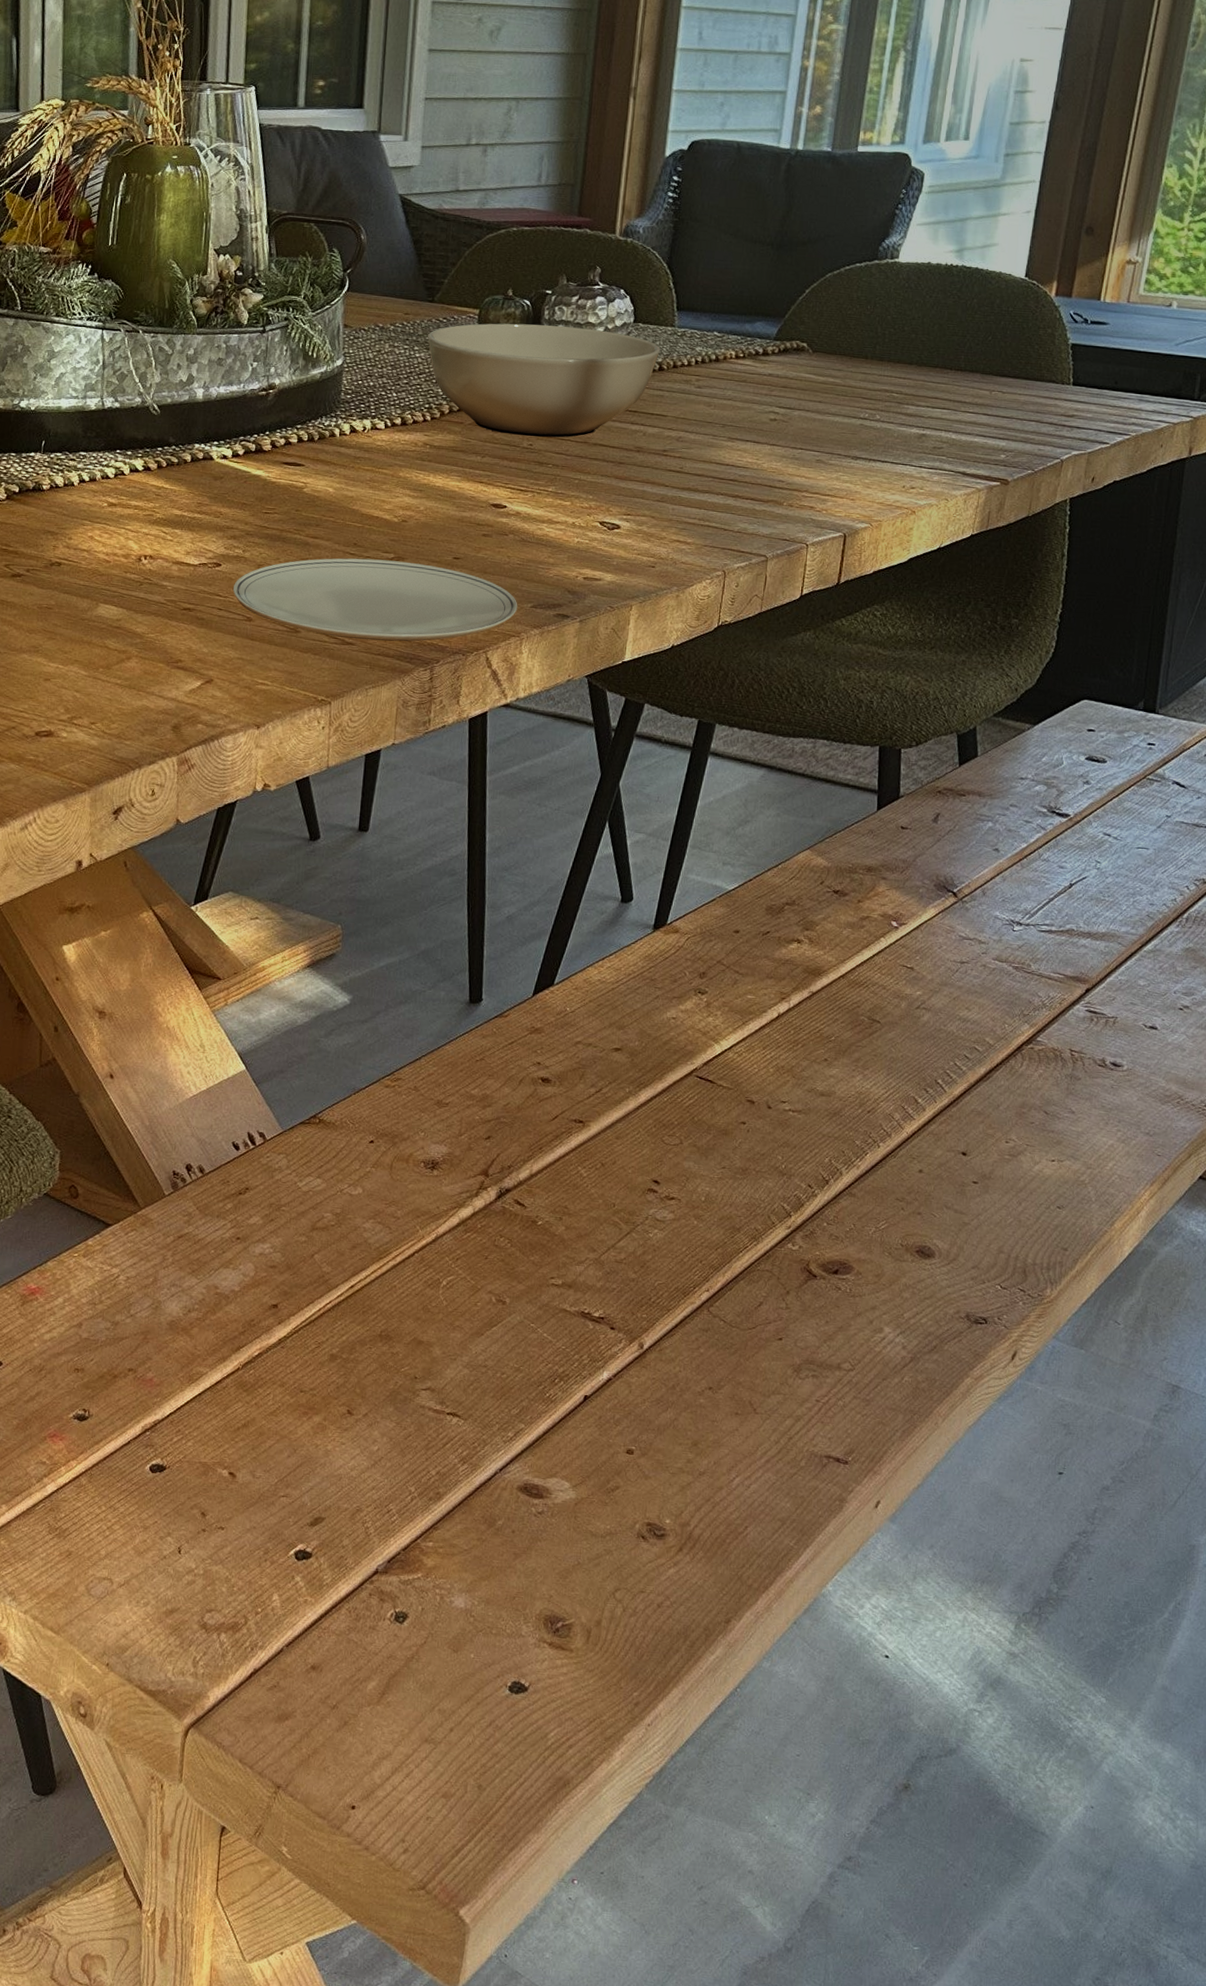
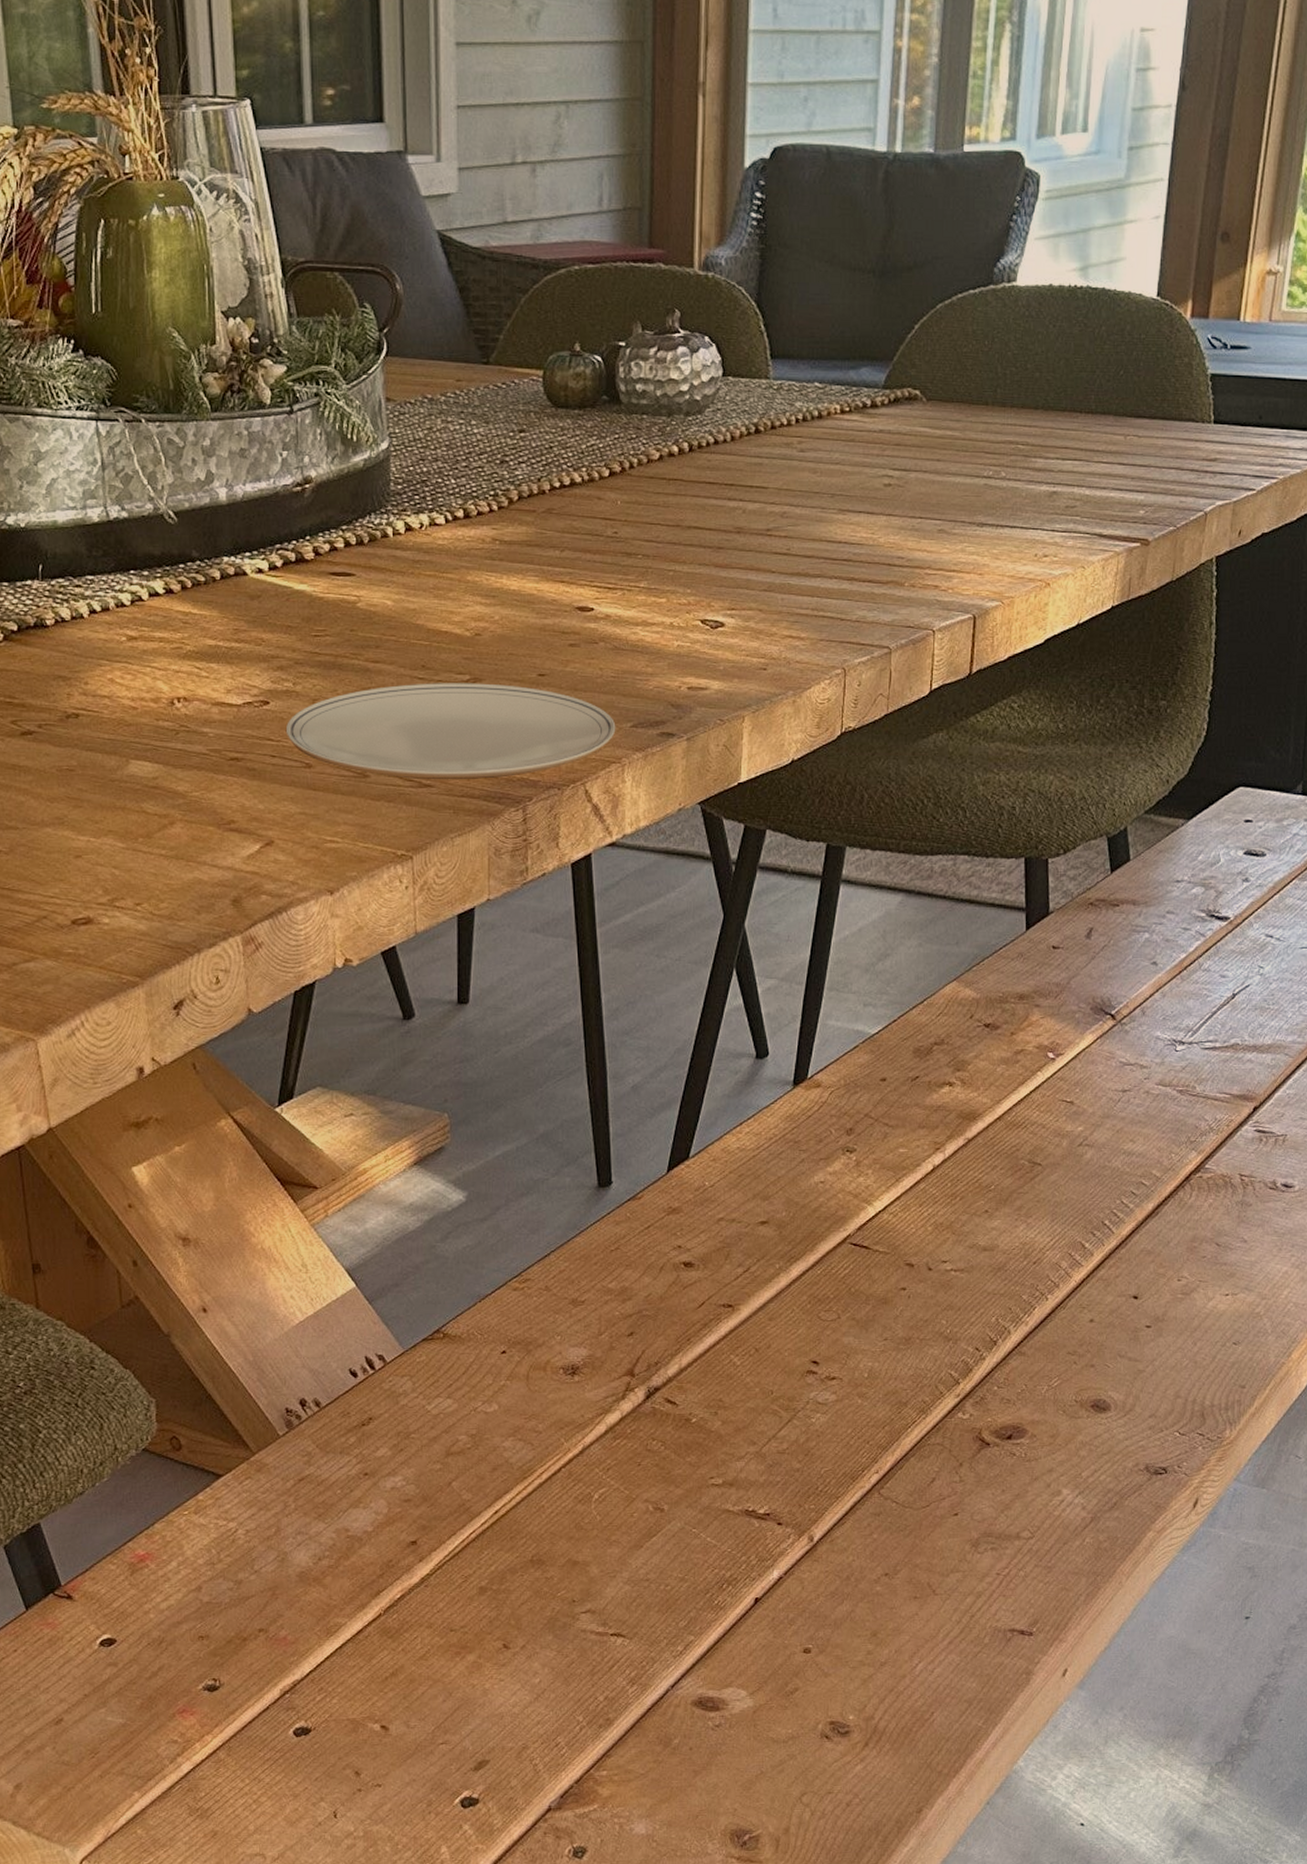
bowl: present [427,323,661,438] -> none [485,384,756,523]

